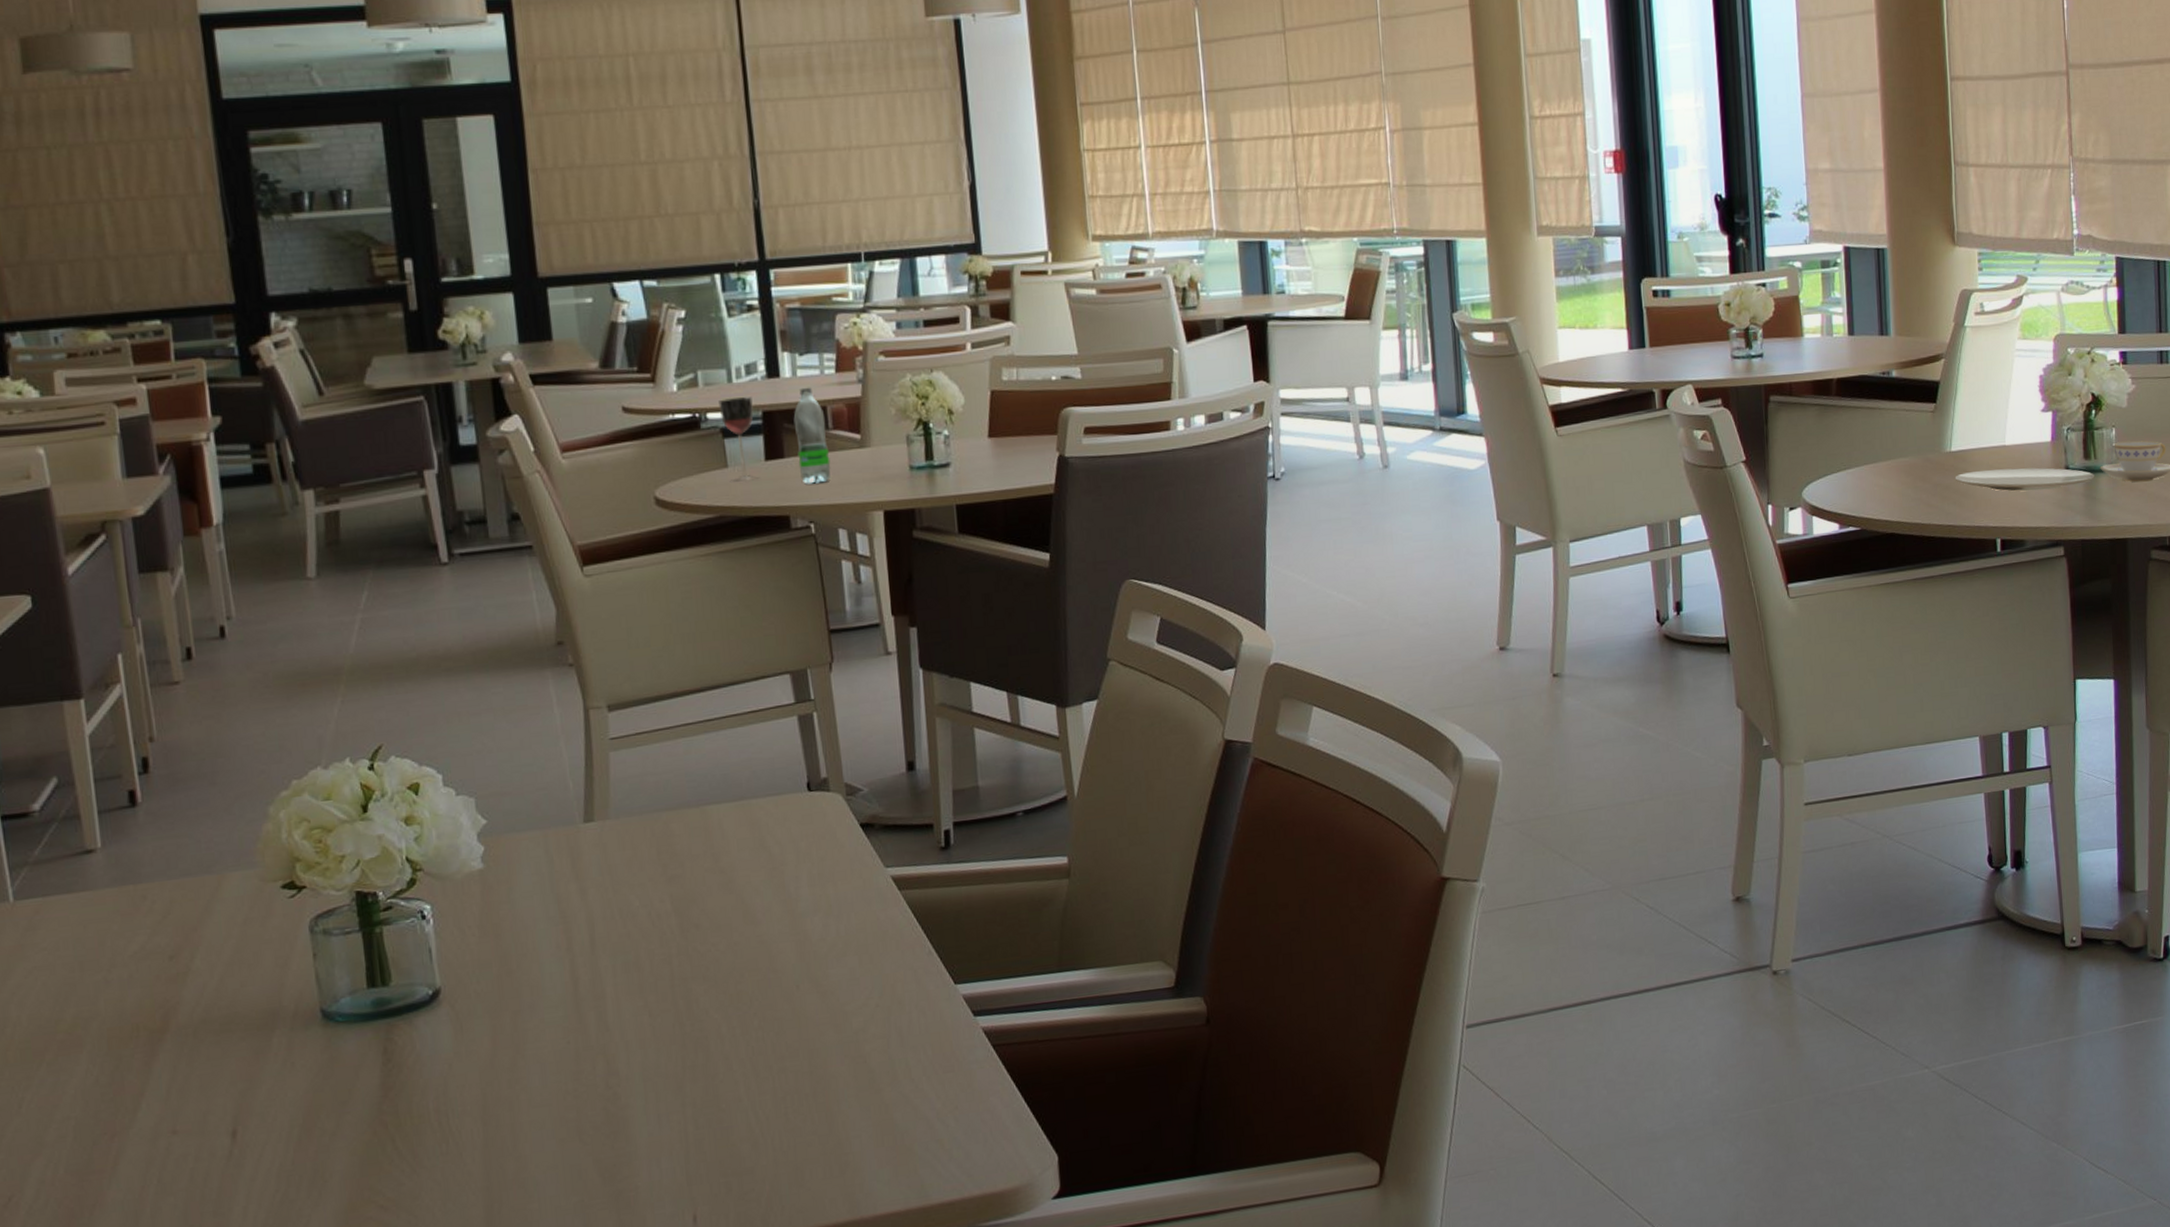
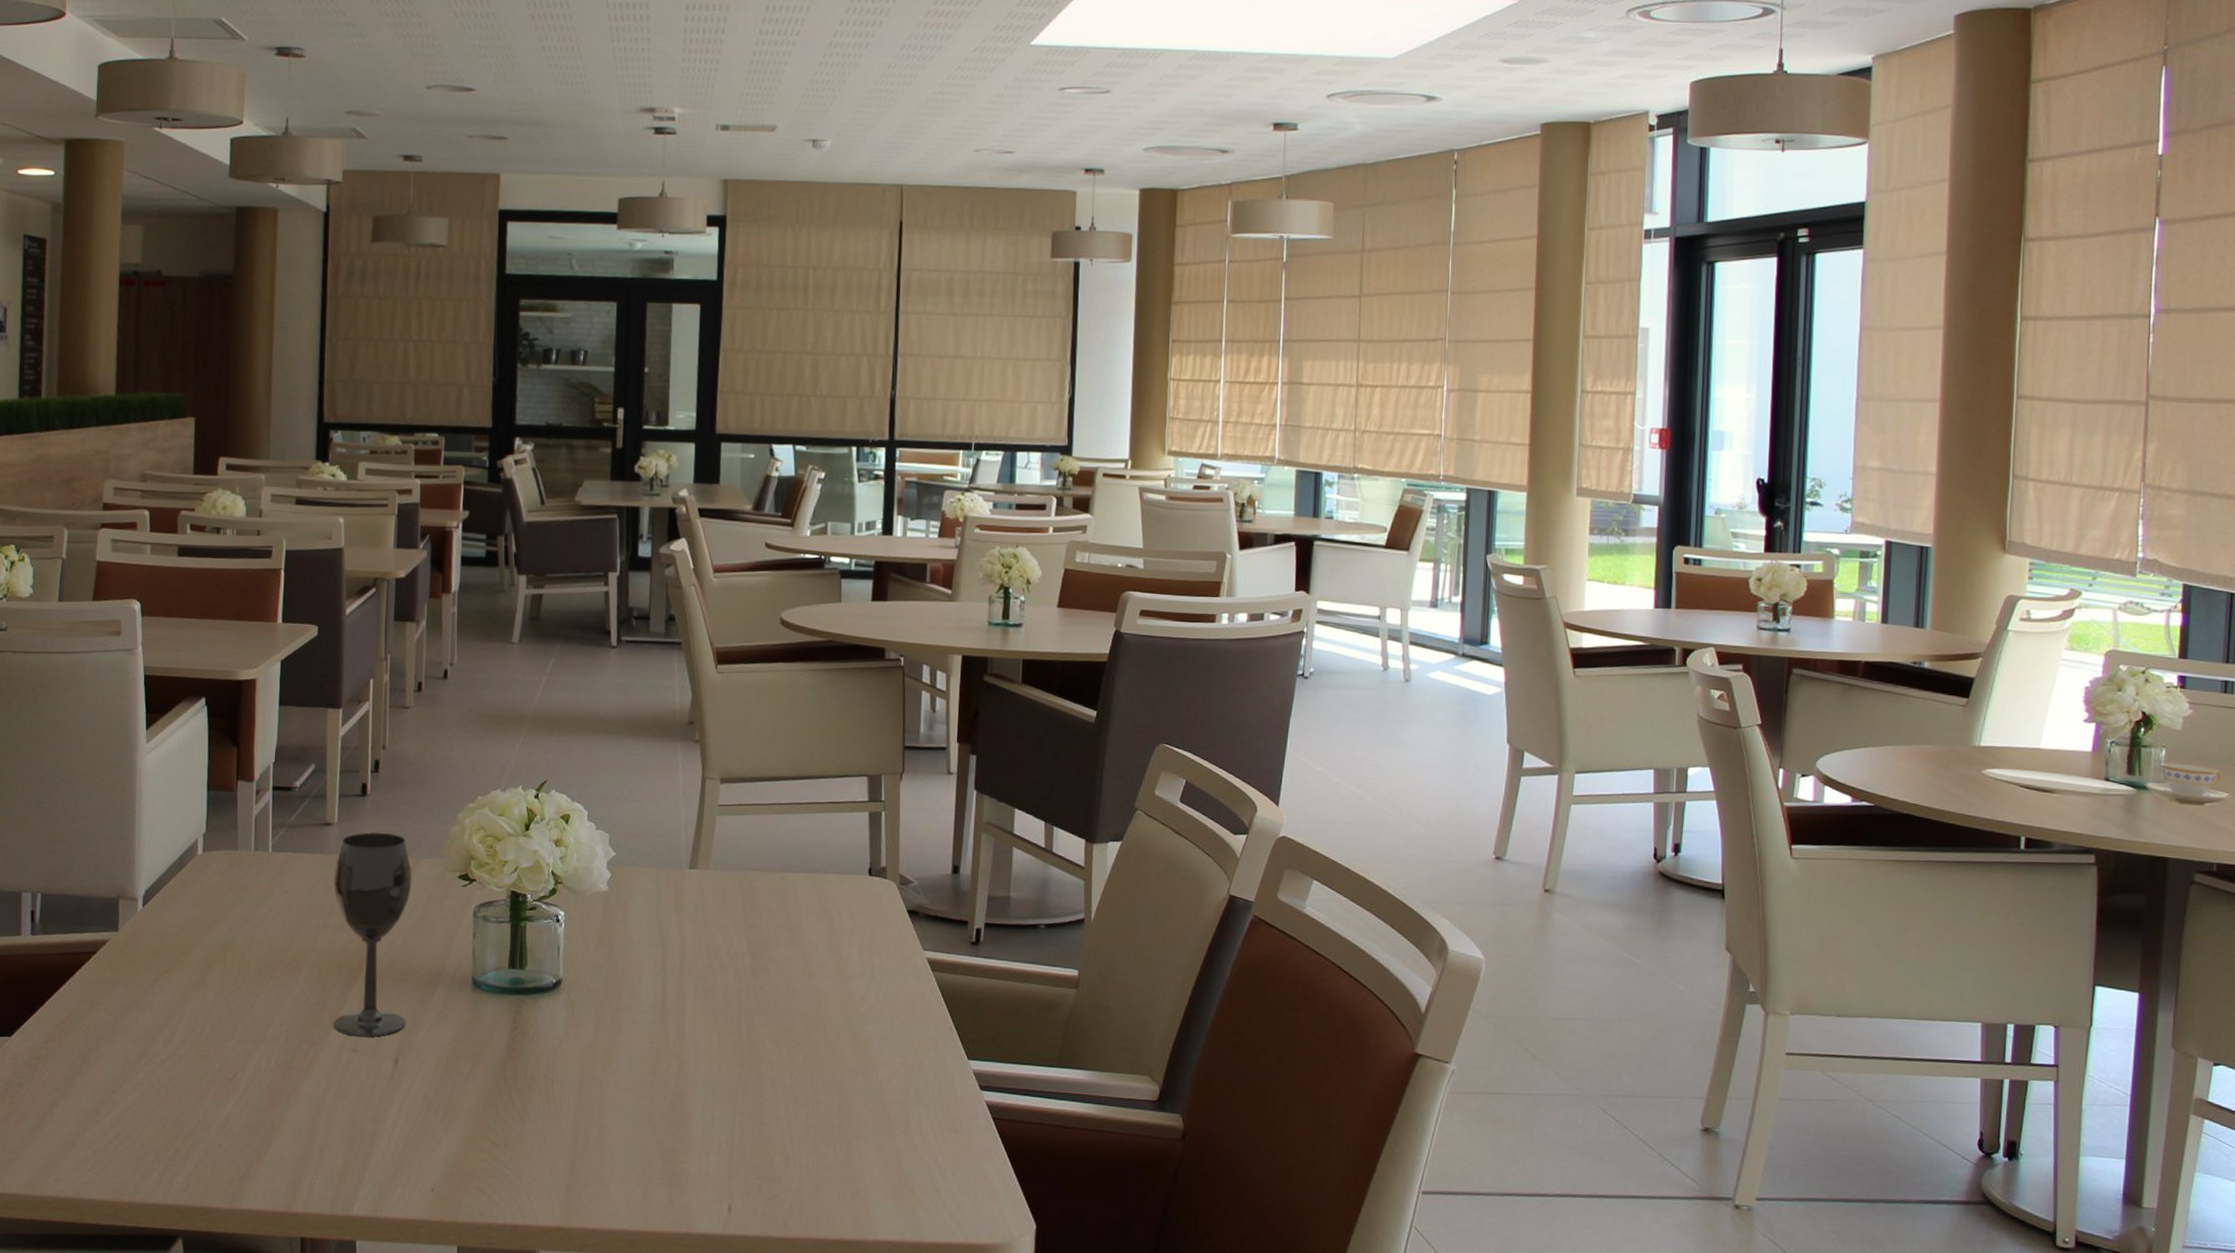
wine glass: none [107,848,239,1114] -> present [333,832,412,1037]
wineglass: present [718,397,760,482] -> none [841,547,868,616]
bottle: present [793,387,831,484] -> none [898,546,925,626]

